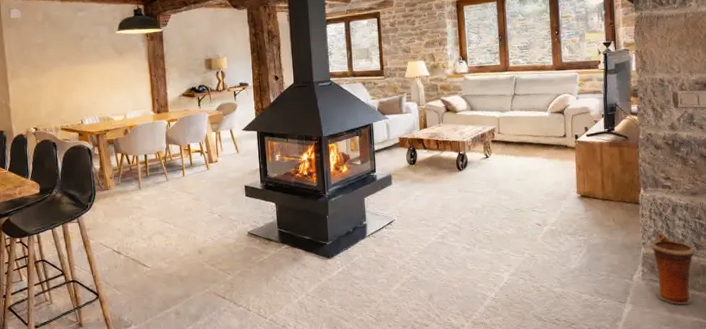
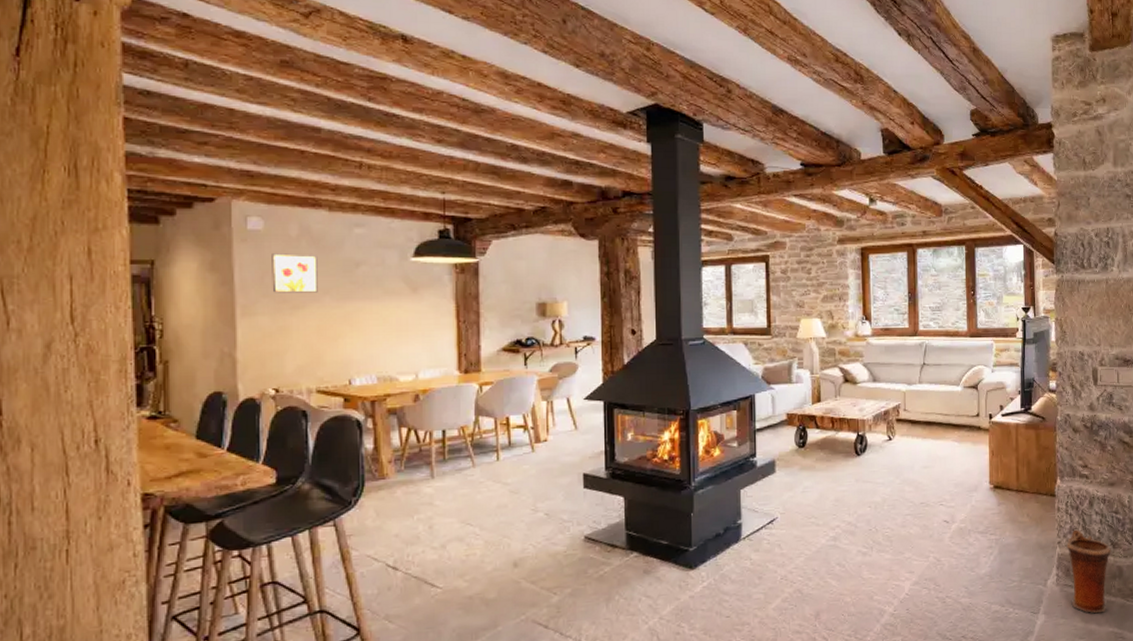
wall art: none [27,33,58,62] -> present [272,253,318,293]

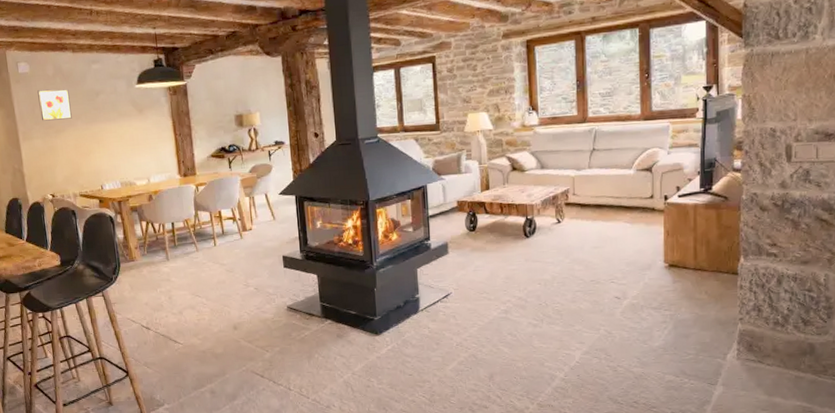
vase: present [1066,529,1112,613] -> none [749,306,803,387]

